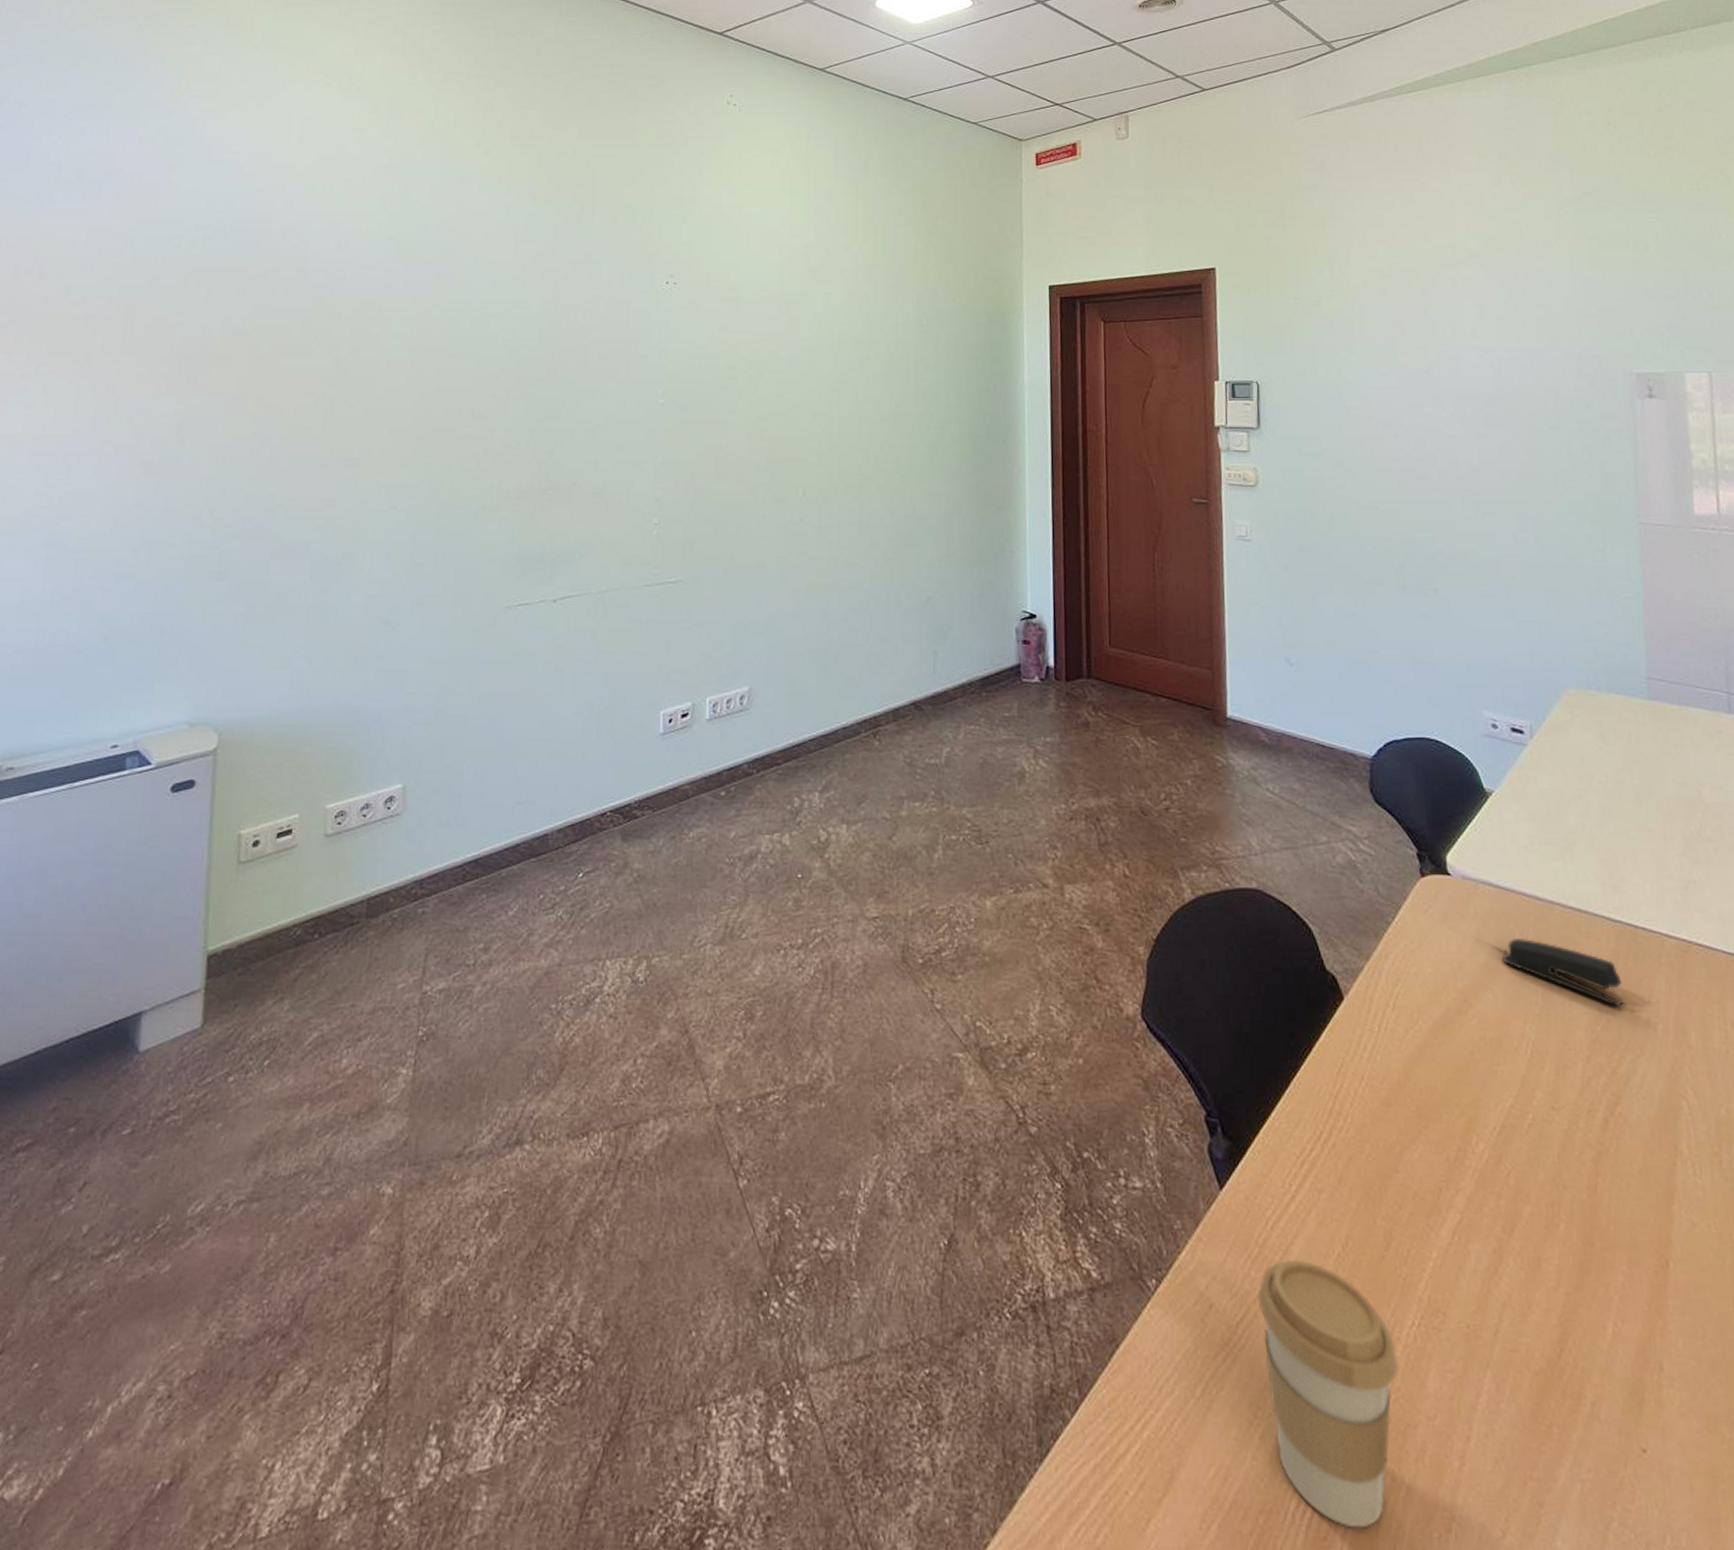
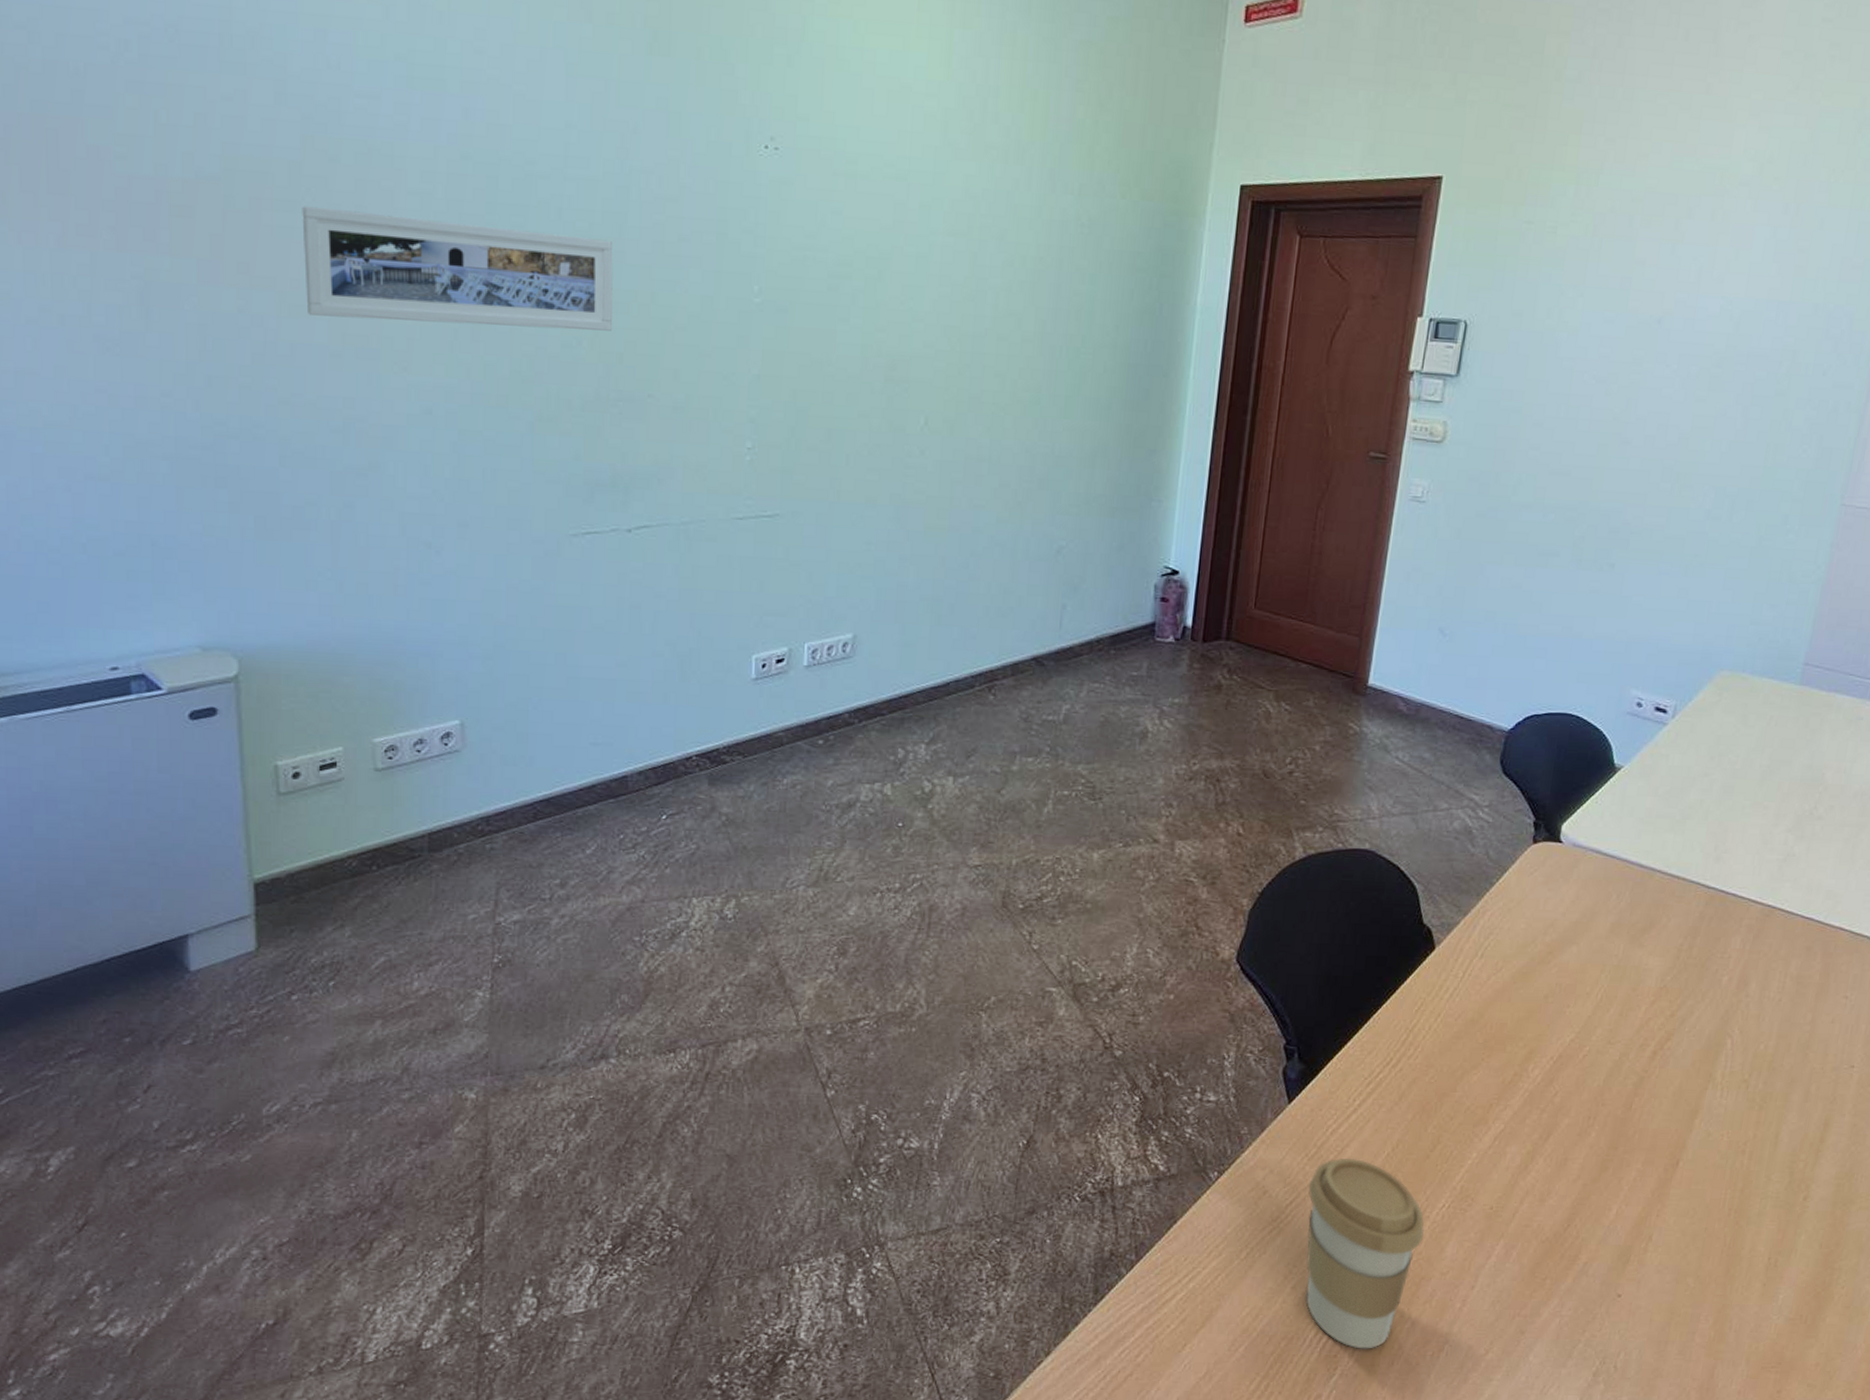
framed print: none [305,350,547,435] -> present [302,206,613,331]
stapler: present [1502,938,1623,1007] -> none [1594,900,1701,961]

